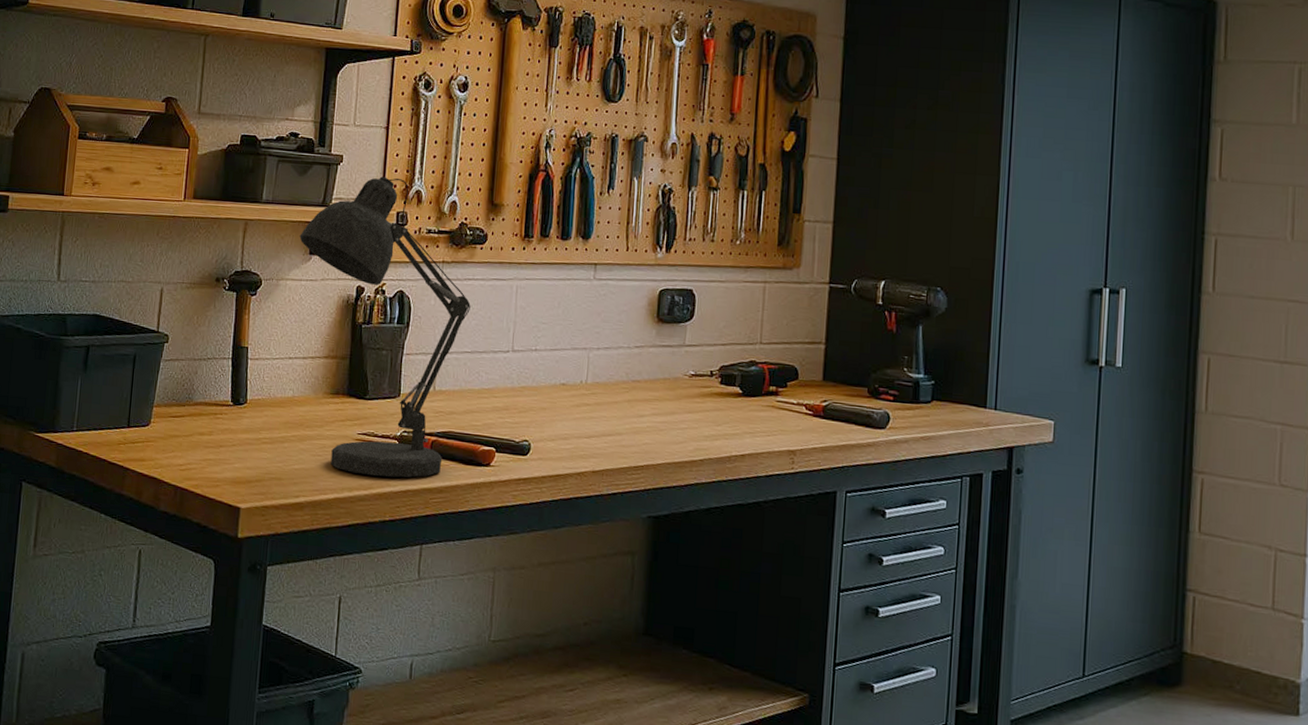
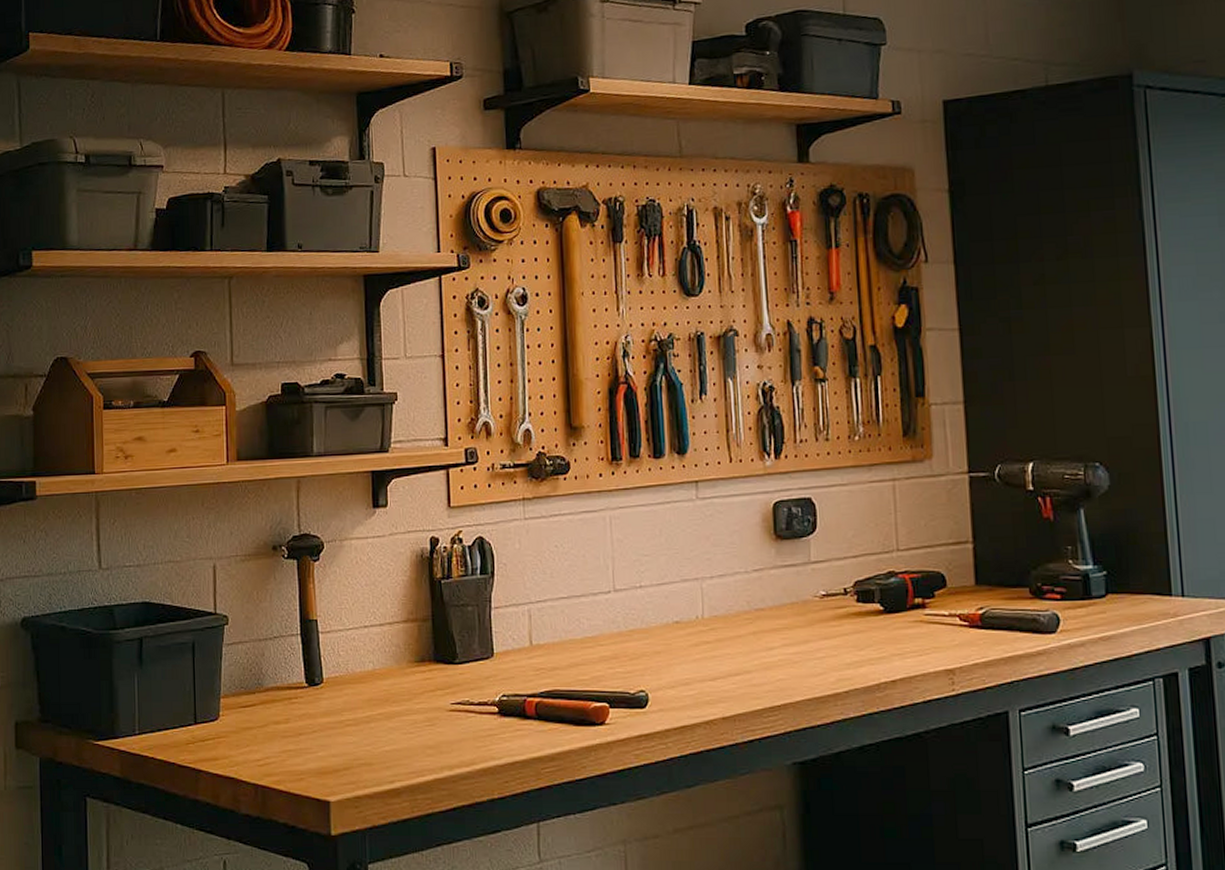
desk lamp: present [299,176,471,478] -> none [359,411,561,750]

